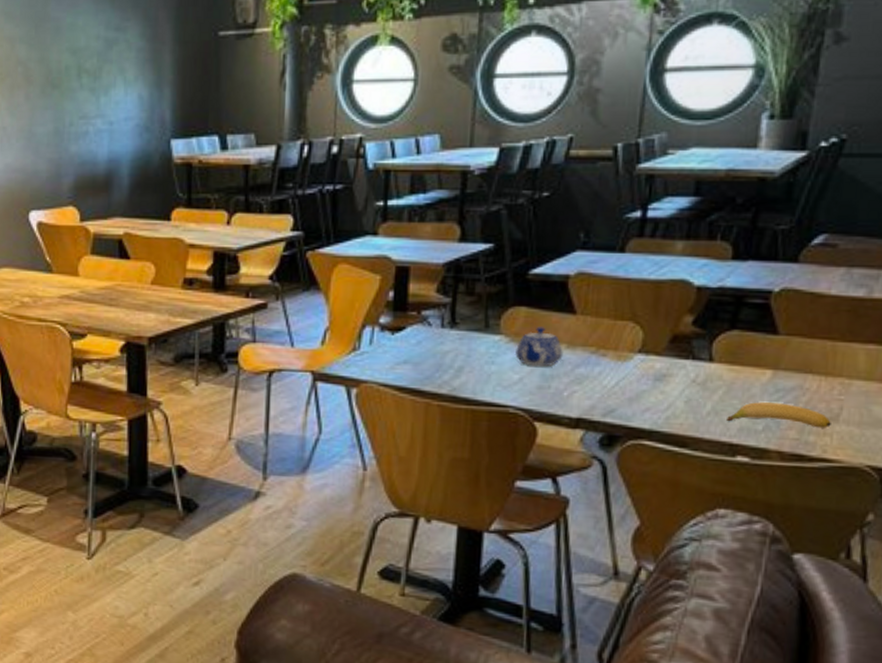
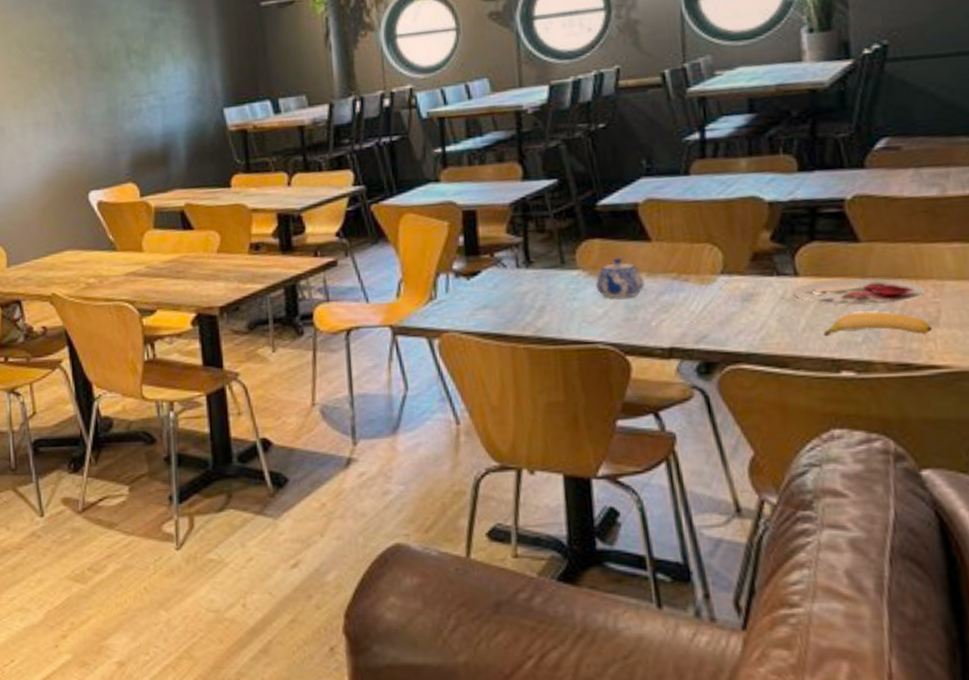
plate: none [704,368,834,397] -> present [792,279,927,306]

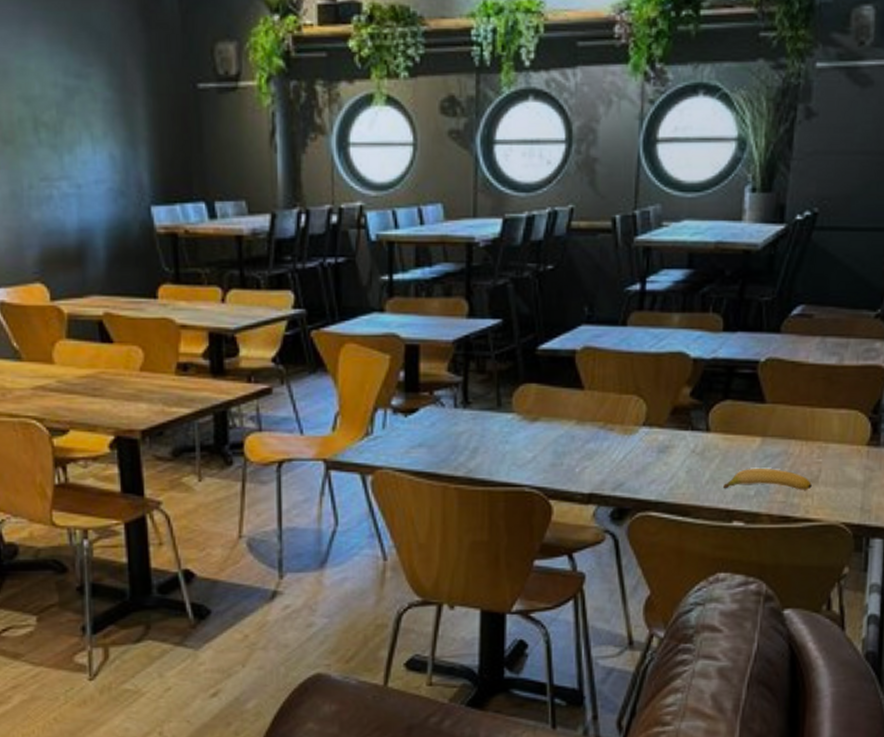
teapot: present [595,257,645,299] -> none [527,403,573,444]
plate: present [792,279,927,306] -> none [702,437,813,462]

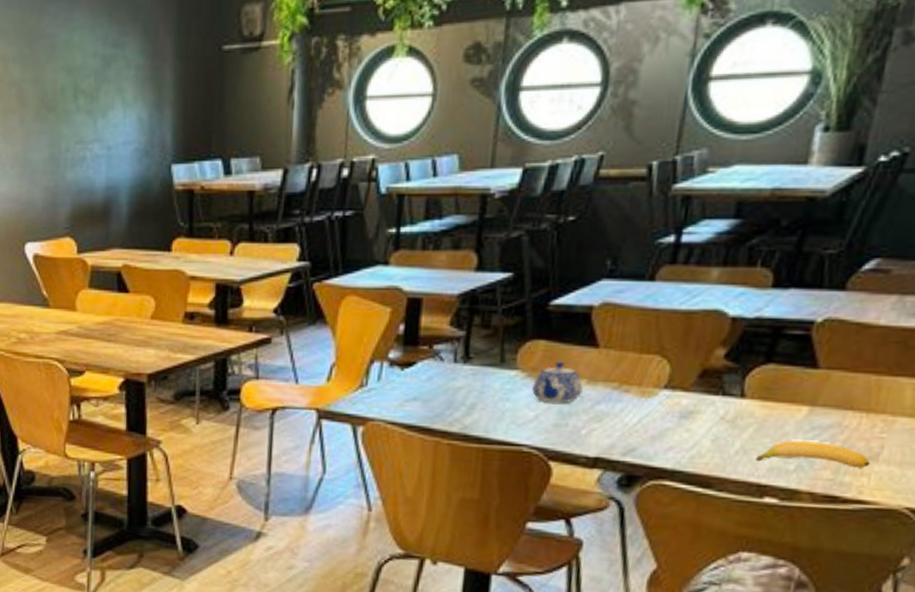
teapot: none [527,403,573,444] -> present [531,361,583,404]

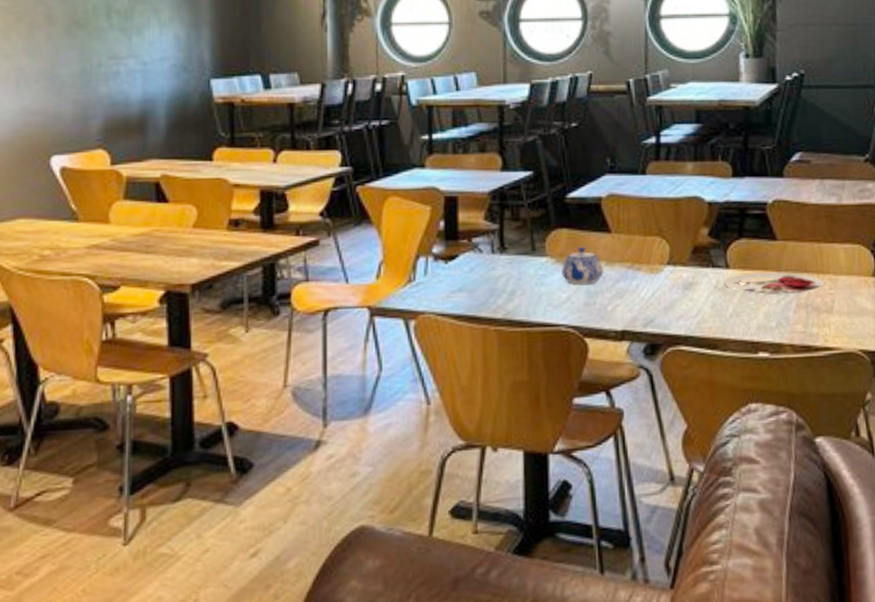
plate: none [734,405,875,435] -> present [723,272,825,296]
banana: present [756,440,870,468] -> none [746,301,828,321]

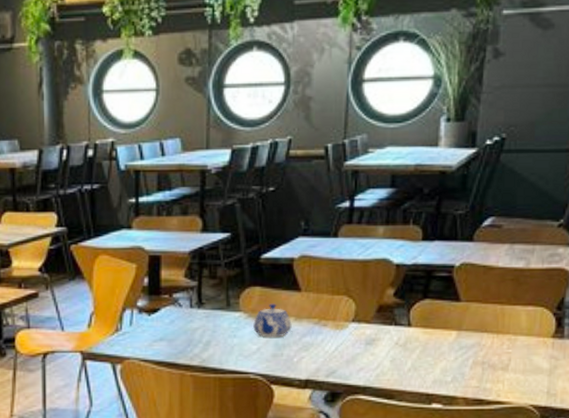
plate: present [723,272,825,296] -> none [404,331,504,353]

